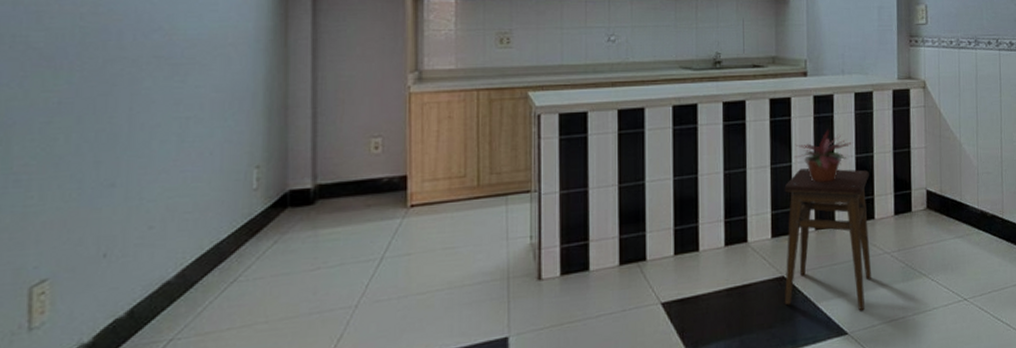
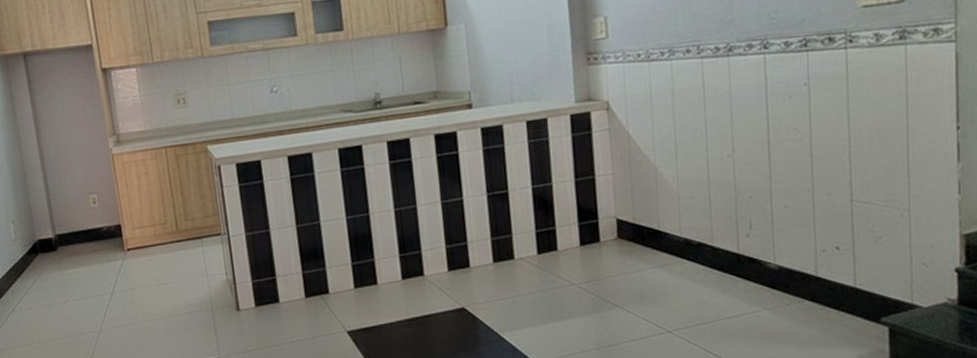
stool: present [784,169,871,311] -> none [457,201,558,342]
potted plant: present [794,129,852,183] -> none [465,161,527,216]

